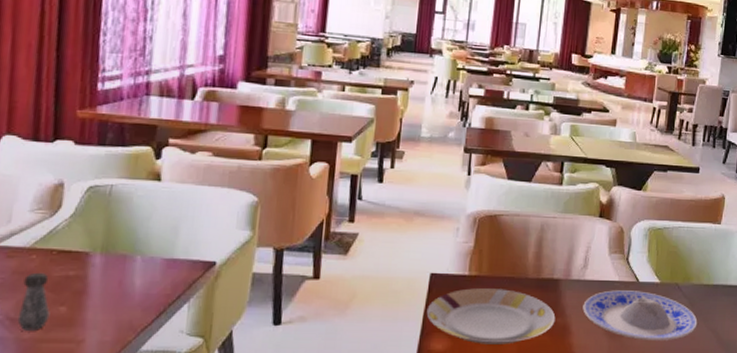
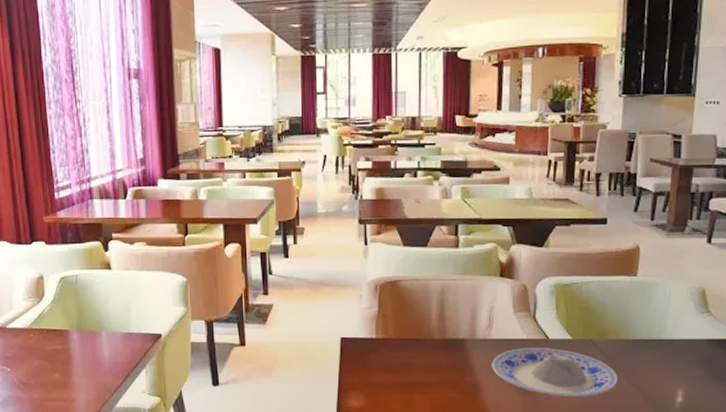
salt shaker: present [17,272,50,331] -> none [28,347,49,392]
plate: present [426,288,556,345] -> none [341,350,465,401]

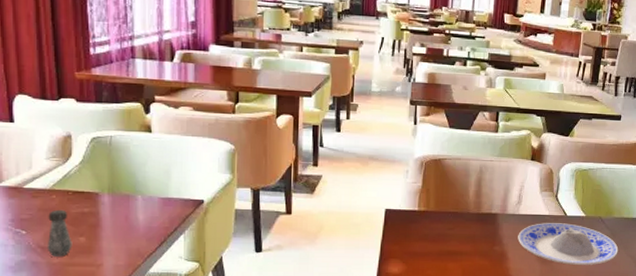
salt shaker: none [28,347,49,392] -> present [47,209,73,257]

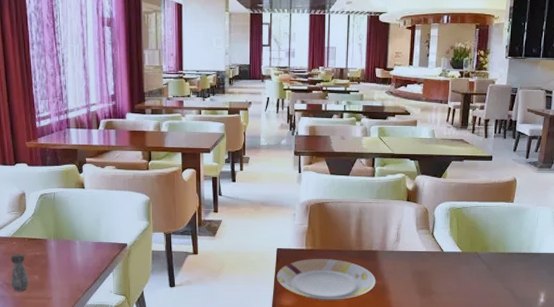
plate: none [383,221,494,268] -> present [276,259,376,301]
plate: present [518,223,619,265] -> none [398,259,496,298]

